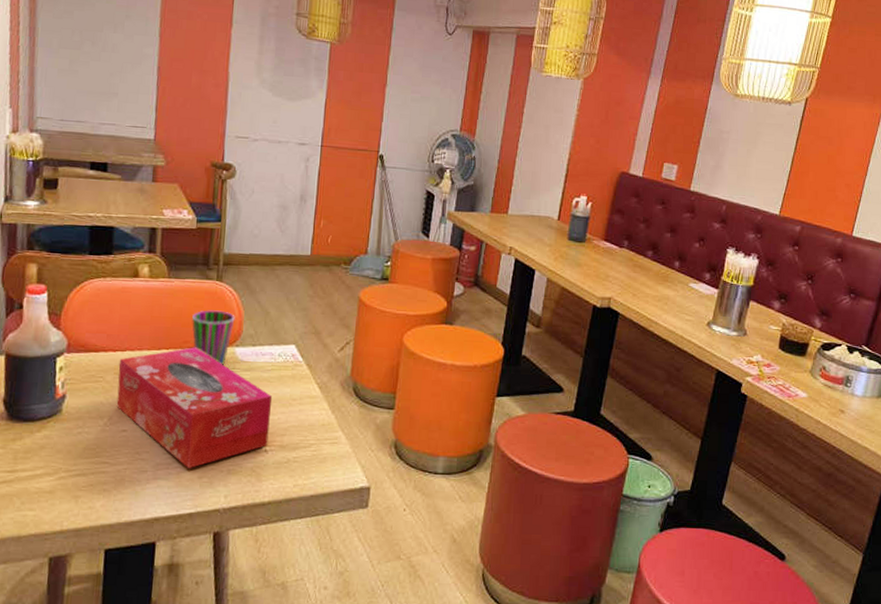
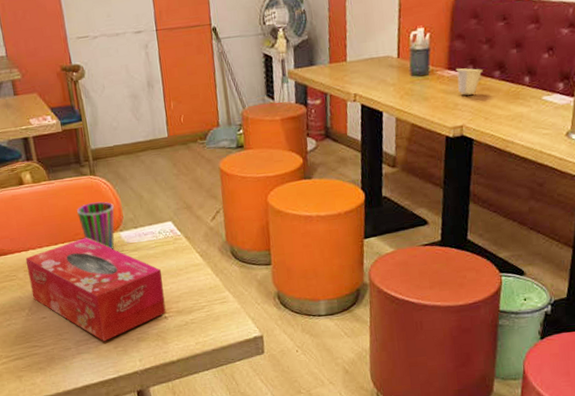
cup: none [611,241,637,269] -> present [455,68,483,95]

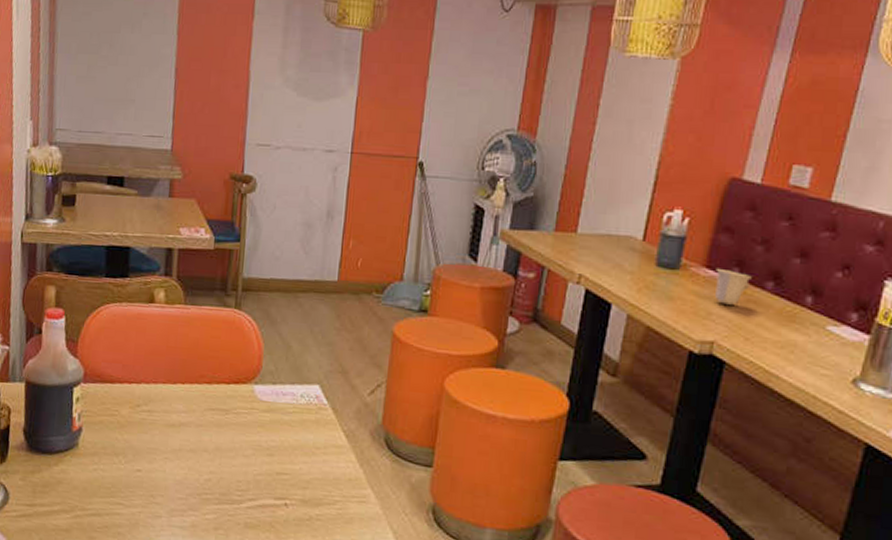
tissue box: present [25,237,166,341] -> none [131,382,294,518]
cup: present [76,201,115,250] -> none [207,341,254,404]

